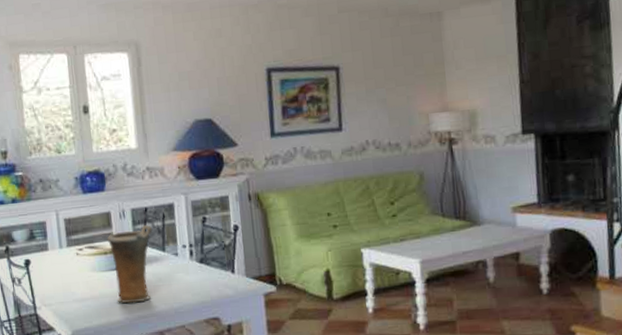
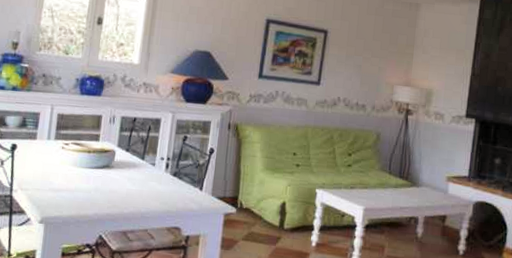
vase: present [107,224,153,304] -> none [90,132,138,202]

